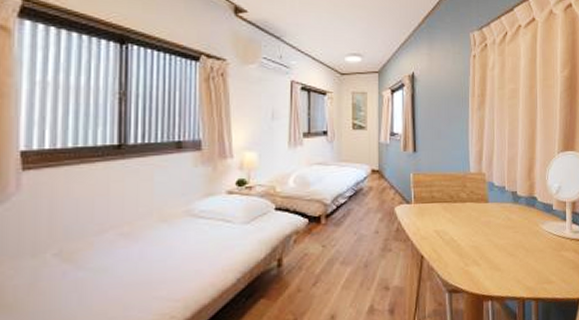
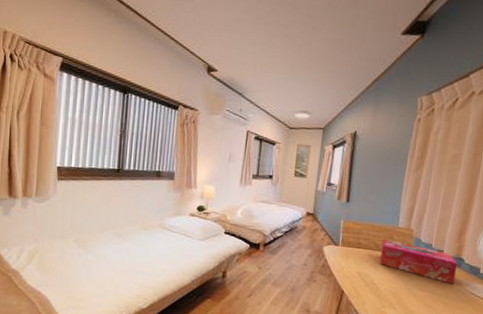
tissue box: none [457,188,531,227] -> present [380,239,457,285]

